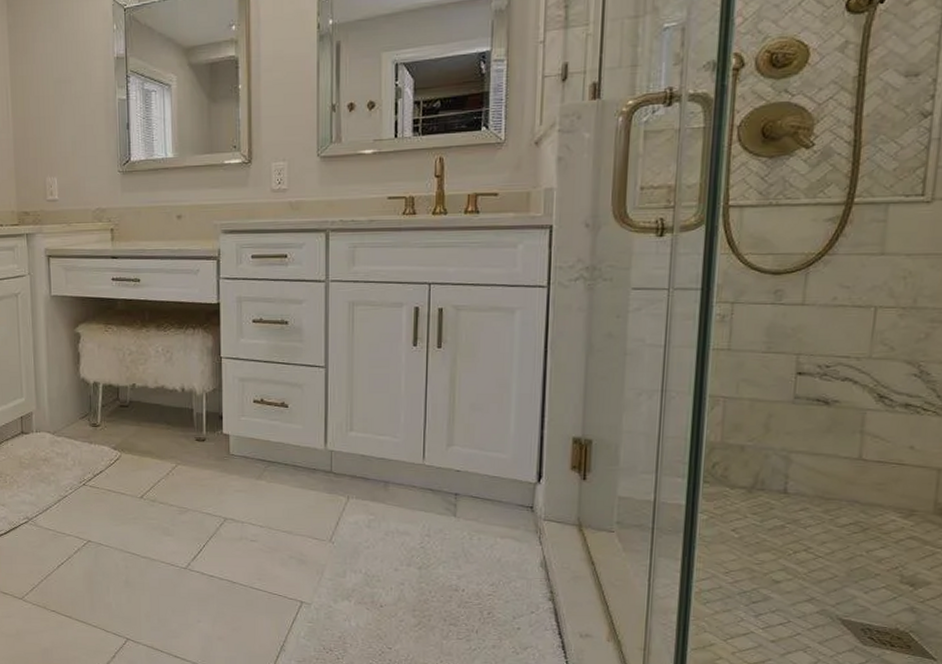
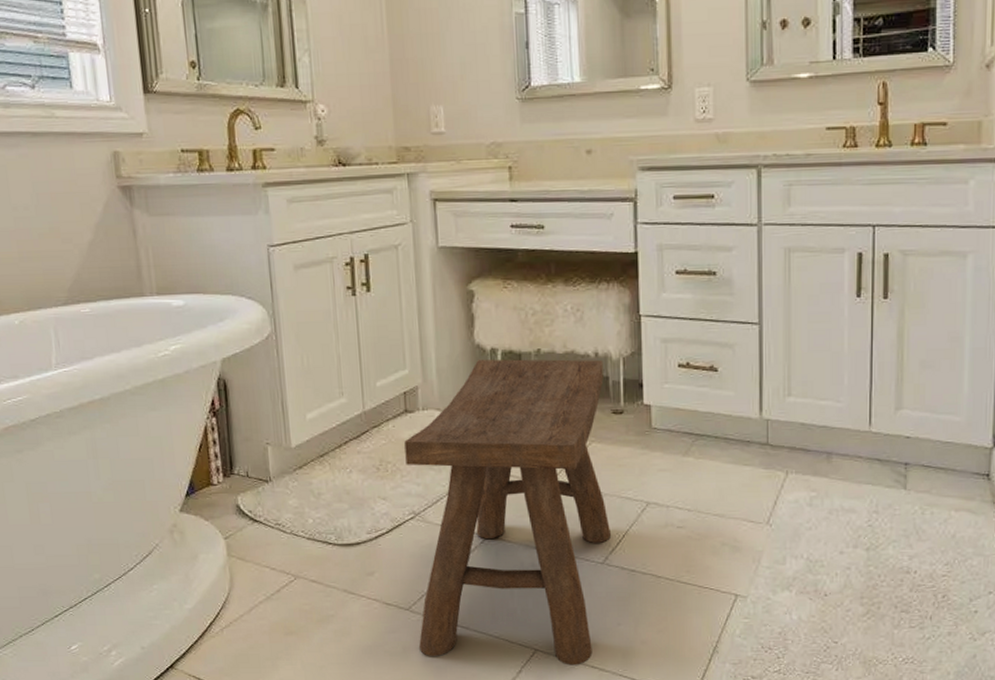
stool: none [21,392,193,654] -> present [404,359,611,665]

